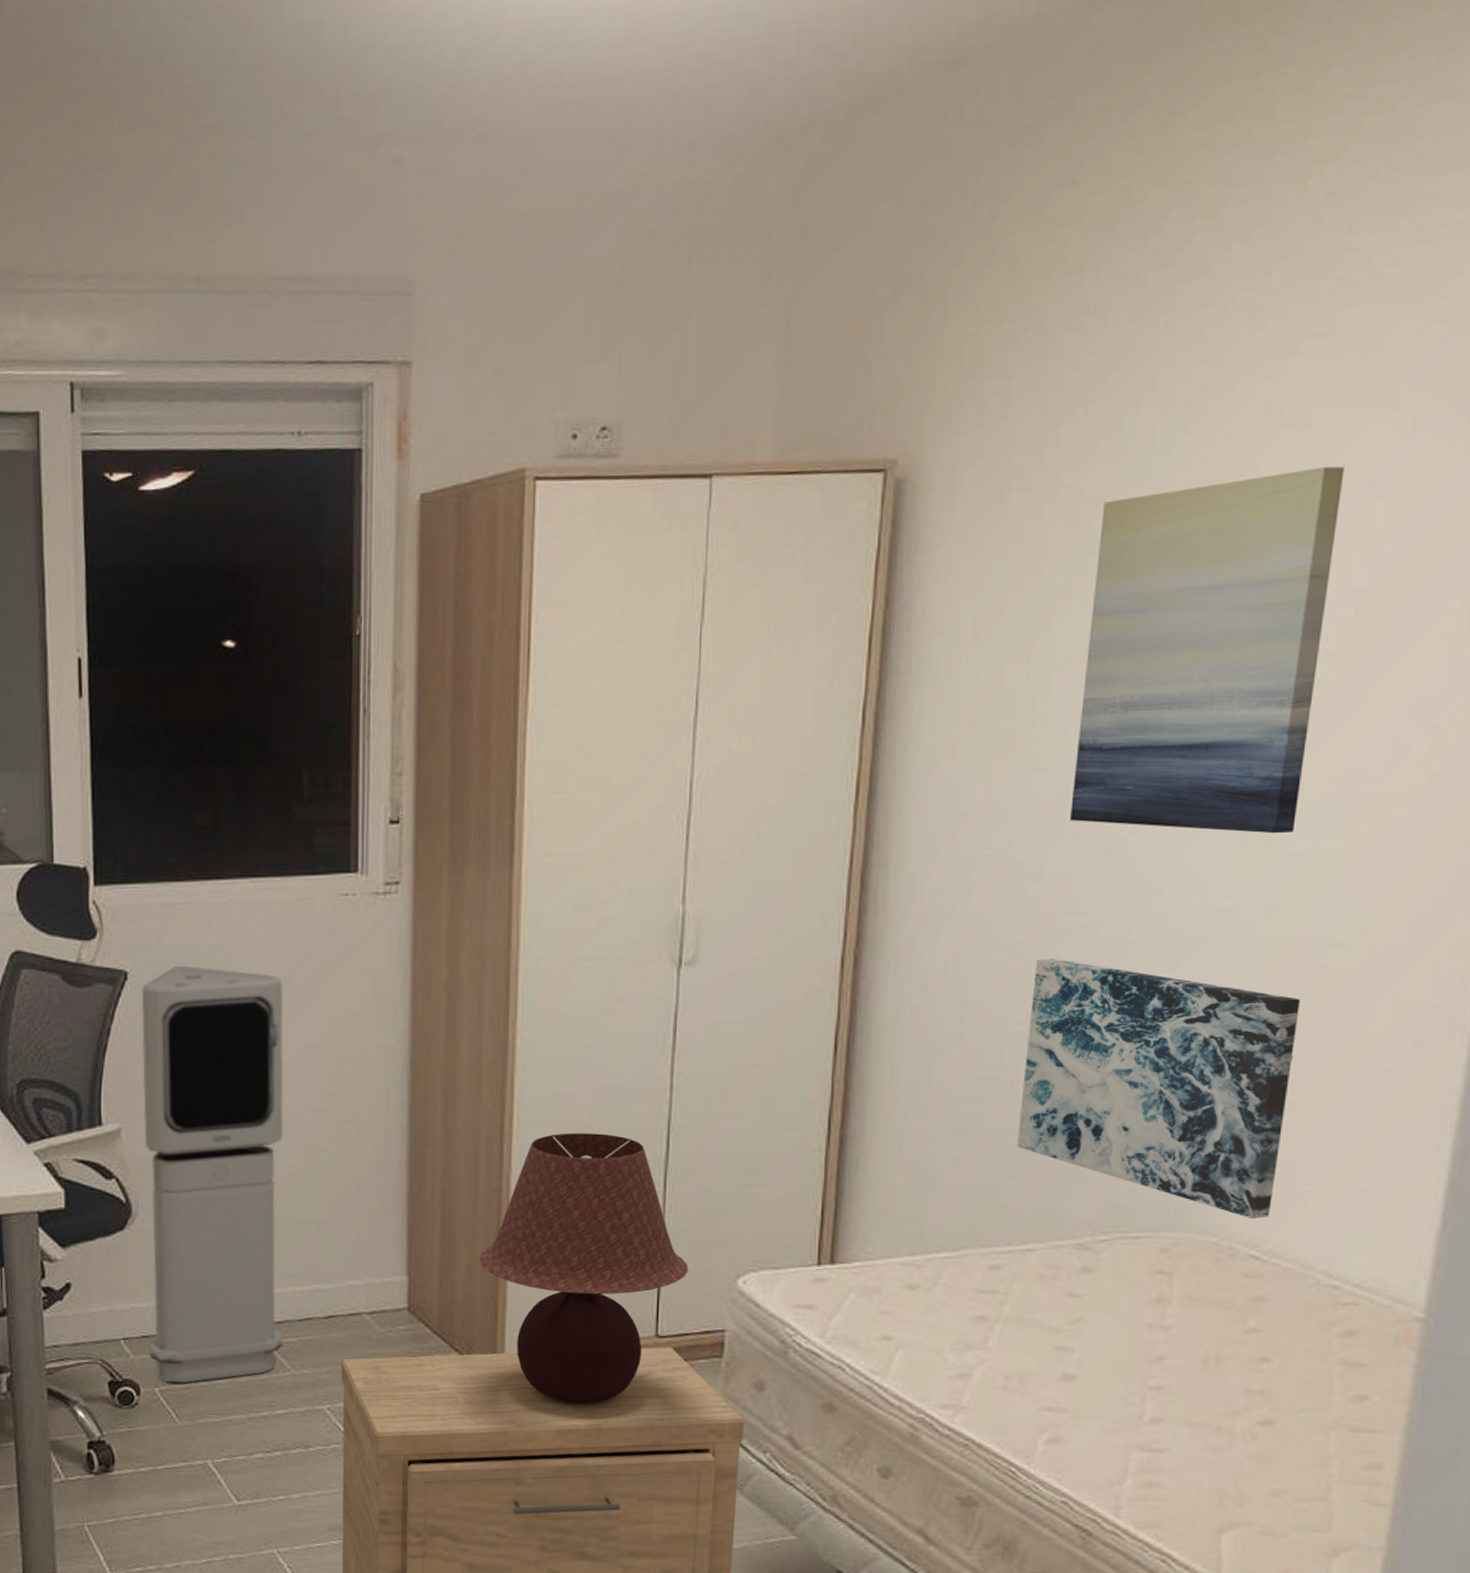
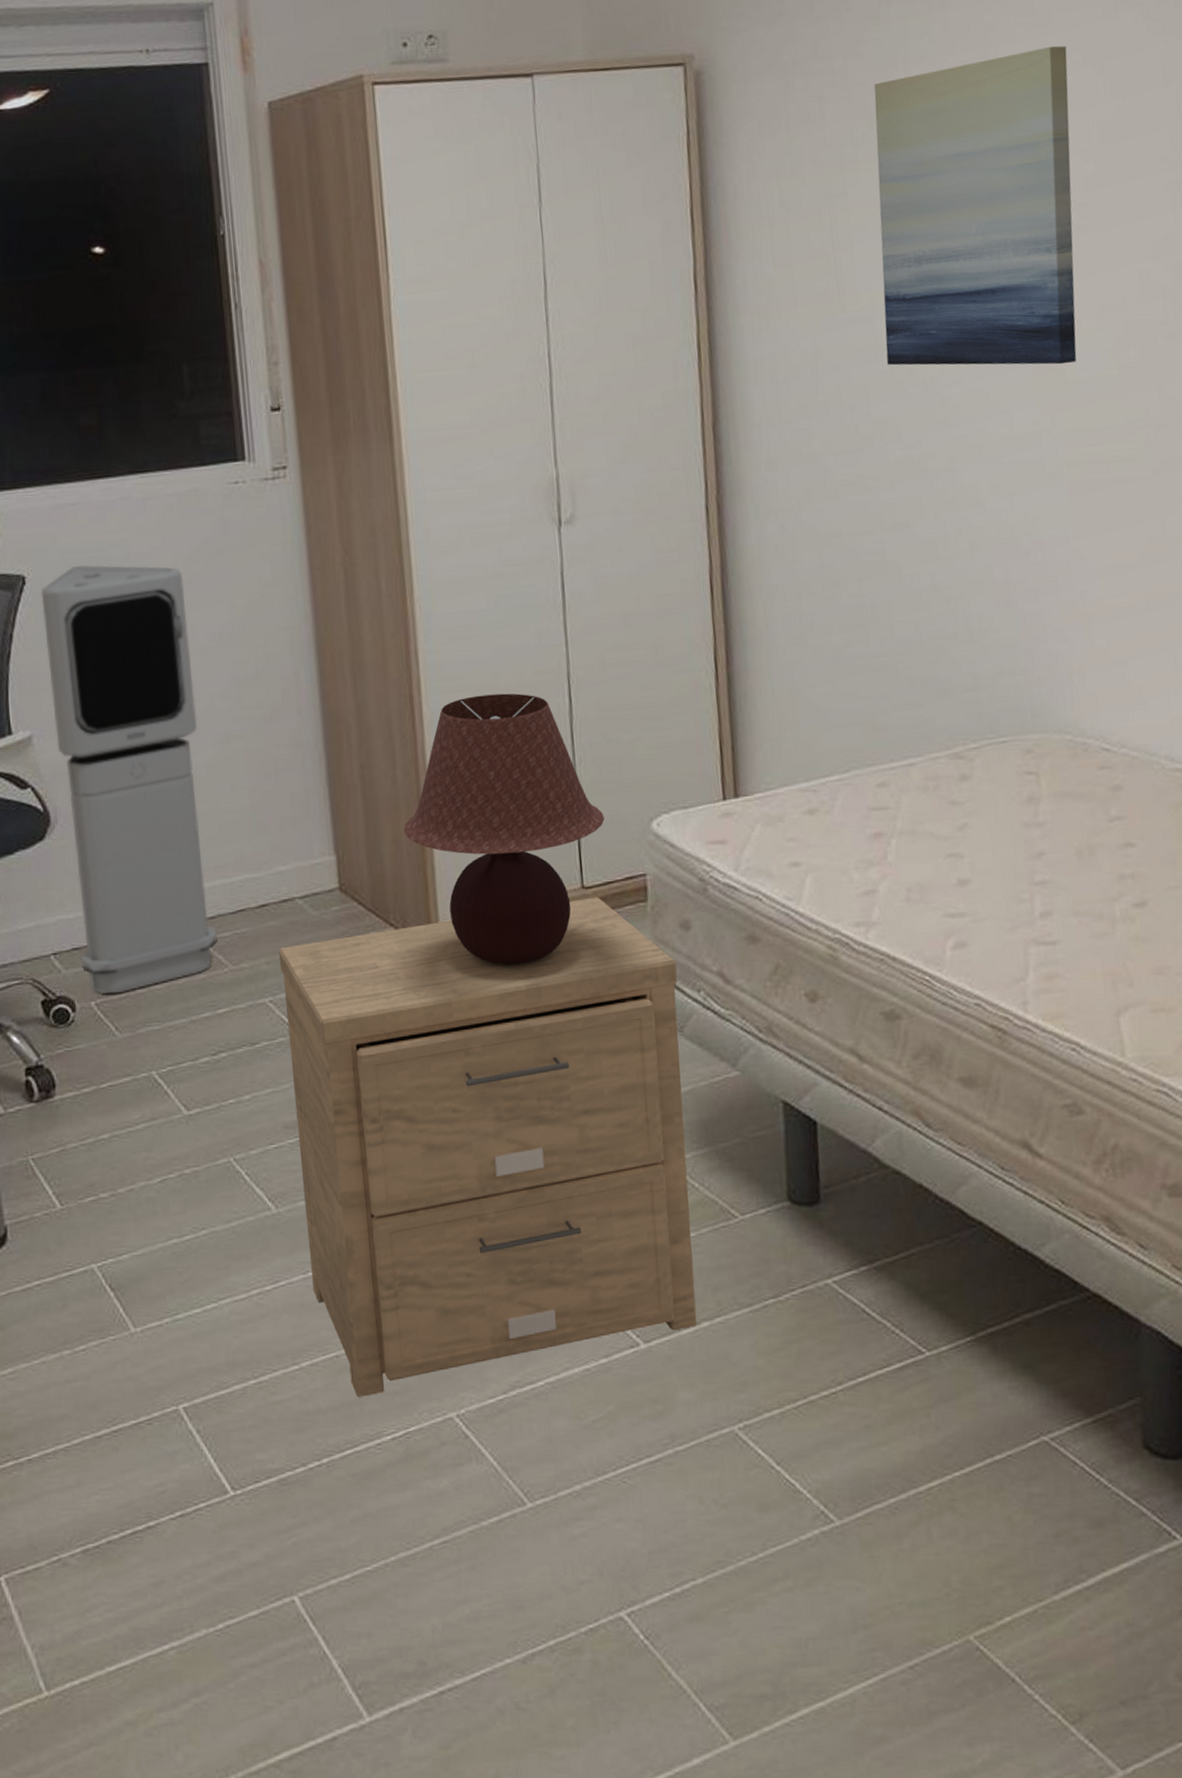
wall art: present [1017,959,1300,1219] -> none [877,491,1113,714]

